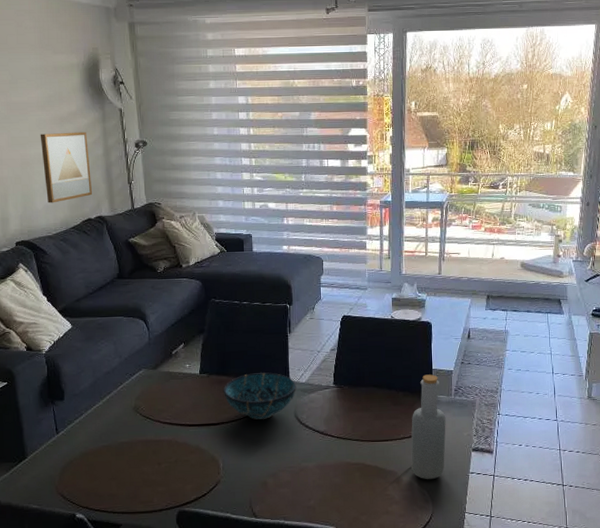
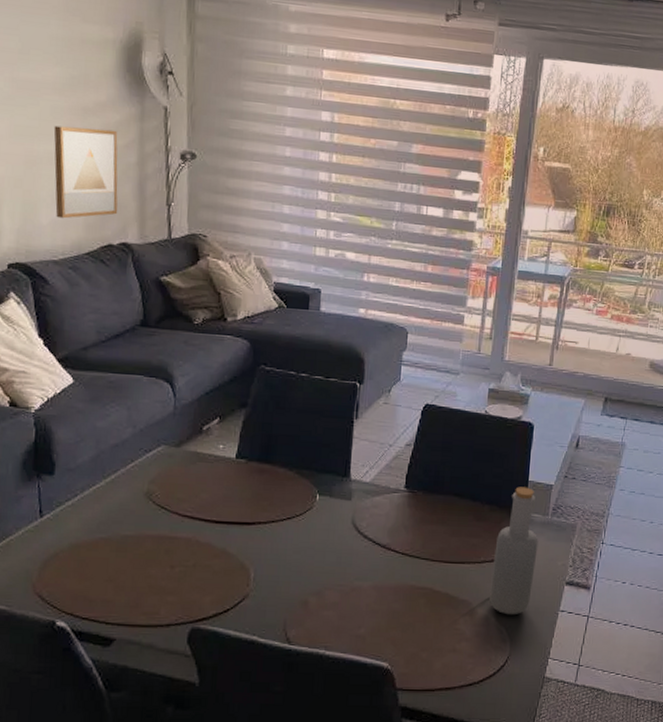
decorative bowl: present [223,372,296,420] -> none [263,464,358,523]

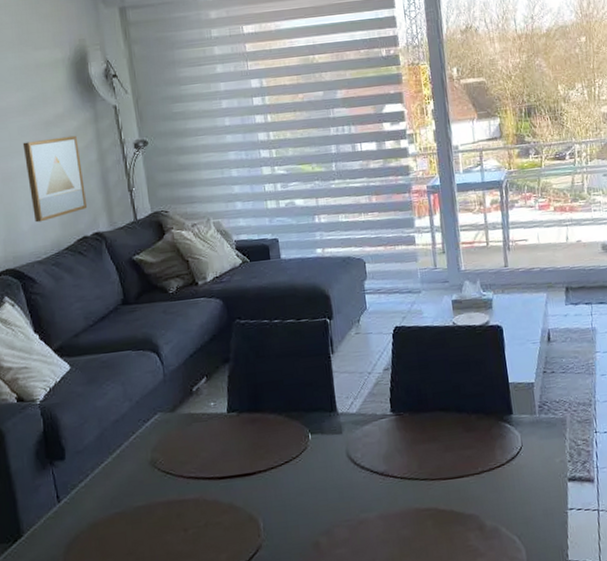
bottle: present [489,486,538,615] -> none [490,389,537,522]

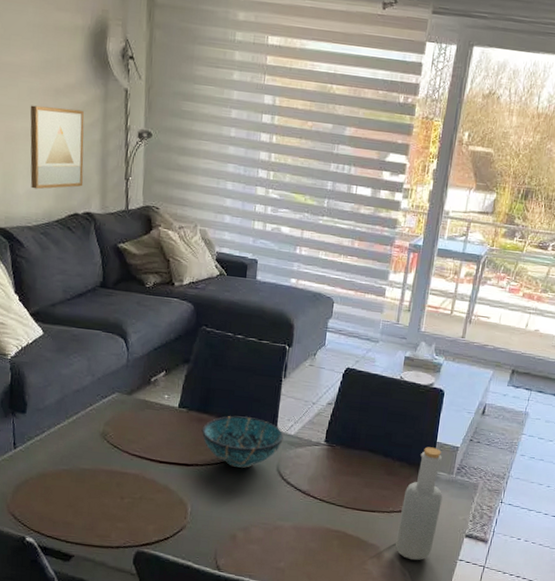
decorative bowl: none [257,404,346,464] -> present [201,416,284,468]
bottle: none [490,389,537,522] -> present [395,447,443,561]

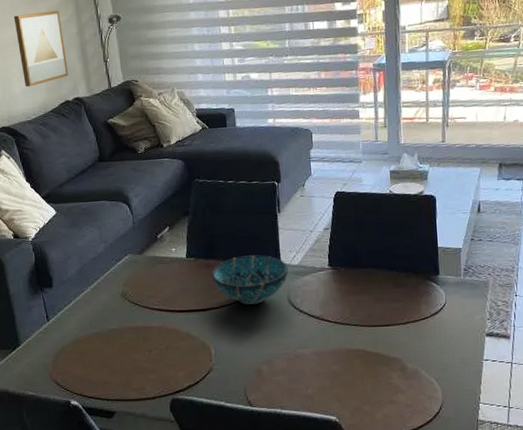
bottle: present [395,447,443,561] -> none [416,253,456,368]

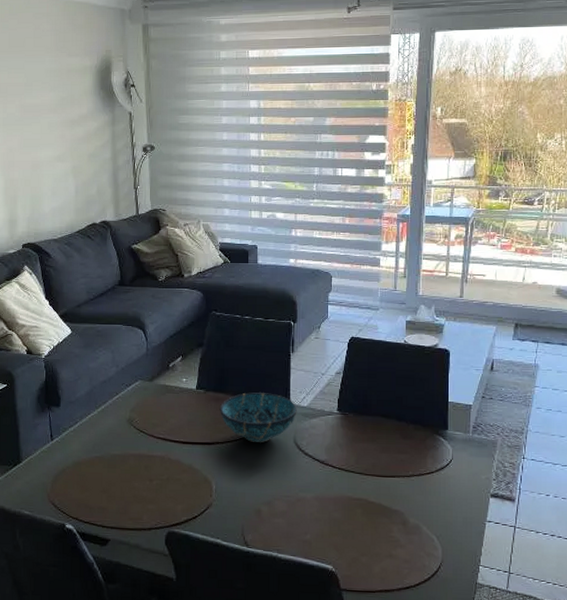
wall art: present [13,10,69,87] -> none [51,135,99,207]

